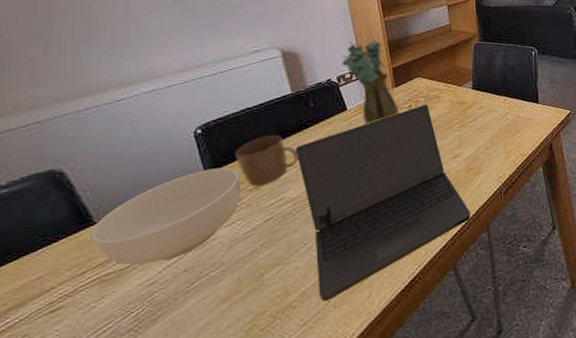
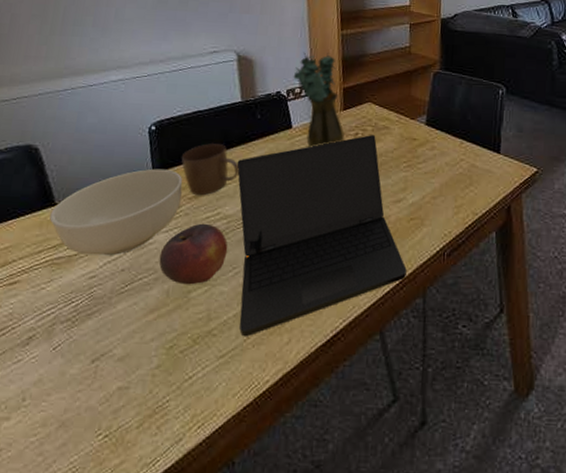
fruit: none [225,209,297,270] -> present [159,223,228,285]

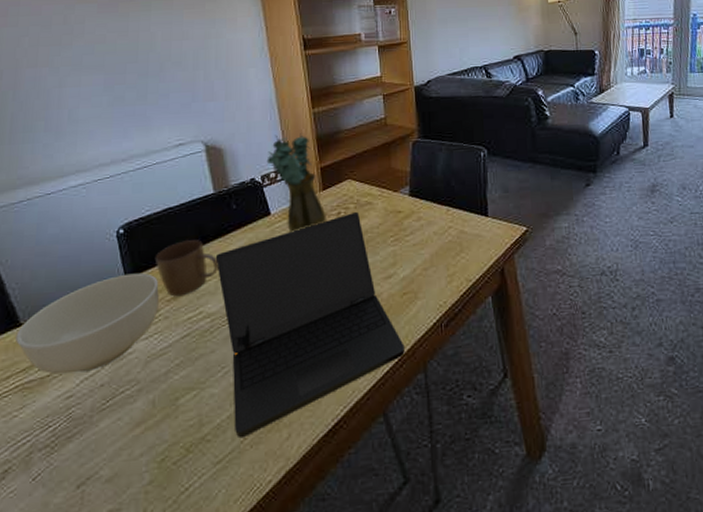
fruit: present [159,223,228,285] -> none [141,324,214,392]

